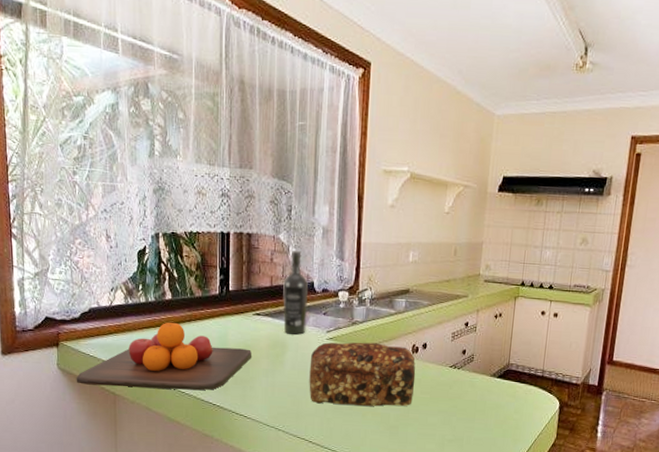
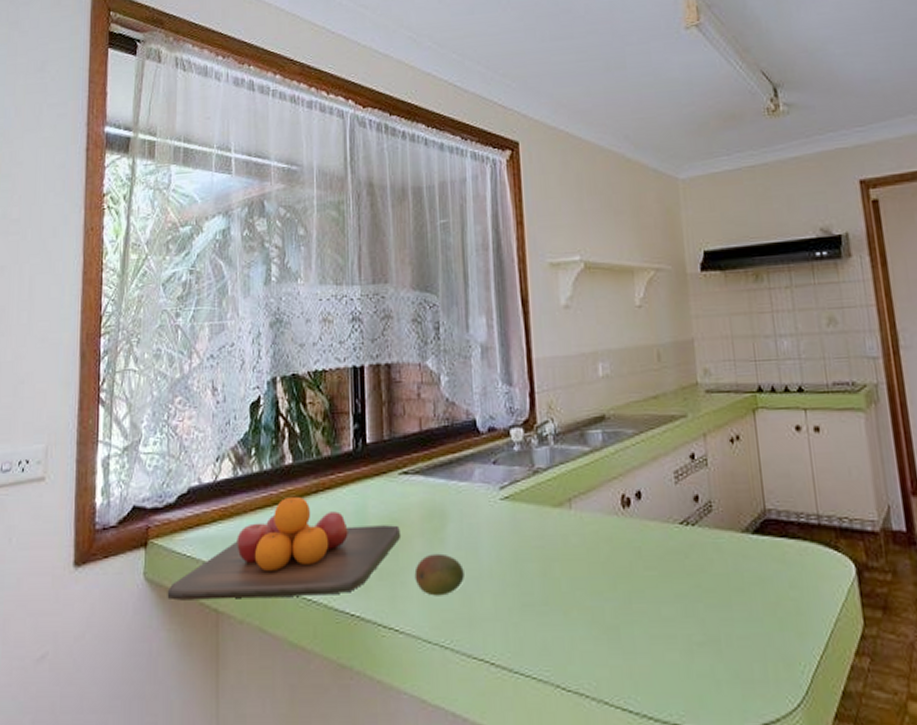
fruit: none [260,370,296,398] -> present [414,553,464,596]
wine bottle: present [283,250,308,335] -> none [436,378,472,497]
bread loaf: present [309,342,416,406] -> none [480,498,634,600]

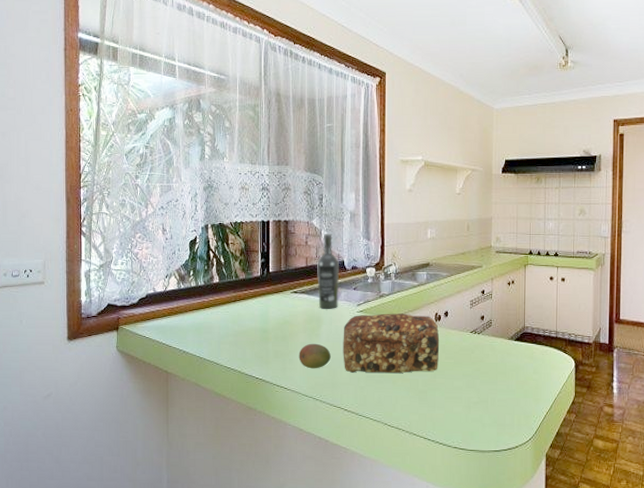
chopping board: present [167,496,400,601] -> none [133,303,290,366]
wine bottle: none [436,378,472,497] -> present [317,233,340,309]
bread loaf: none [480,498,634,600] -> present [343,313,440,373]

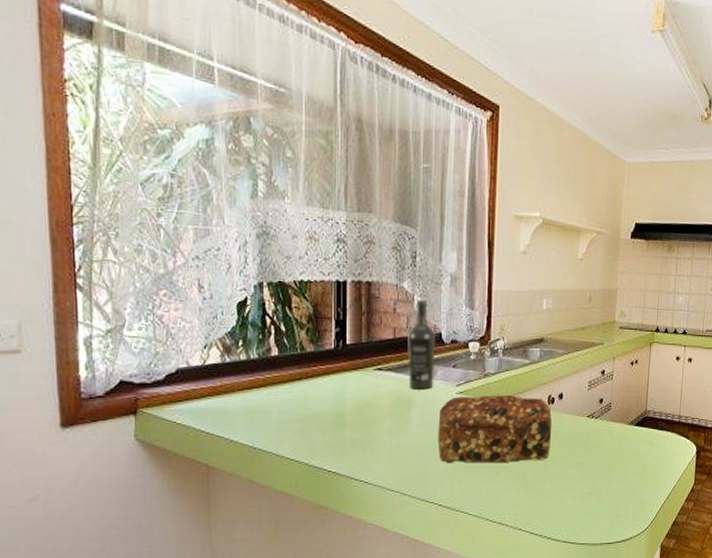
fruit: present [299,343,331,369] -> none [383,429,423,459]

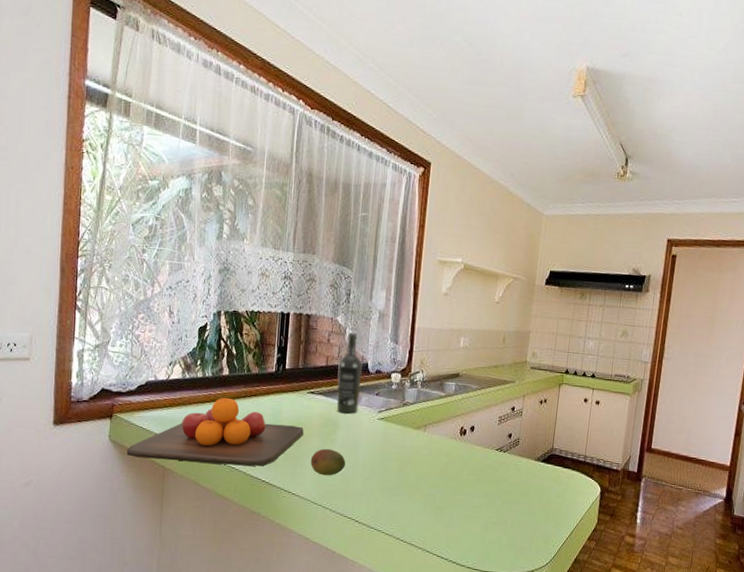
chopping board: none [159,381,372,458] -> present [126,397,304,467]
fruit: none [383,429,423,459] -> present [310,448,346,476]
bread loaf: present [438,395,552,463] -> none [358,422,463,488]

